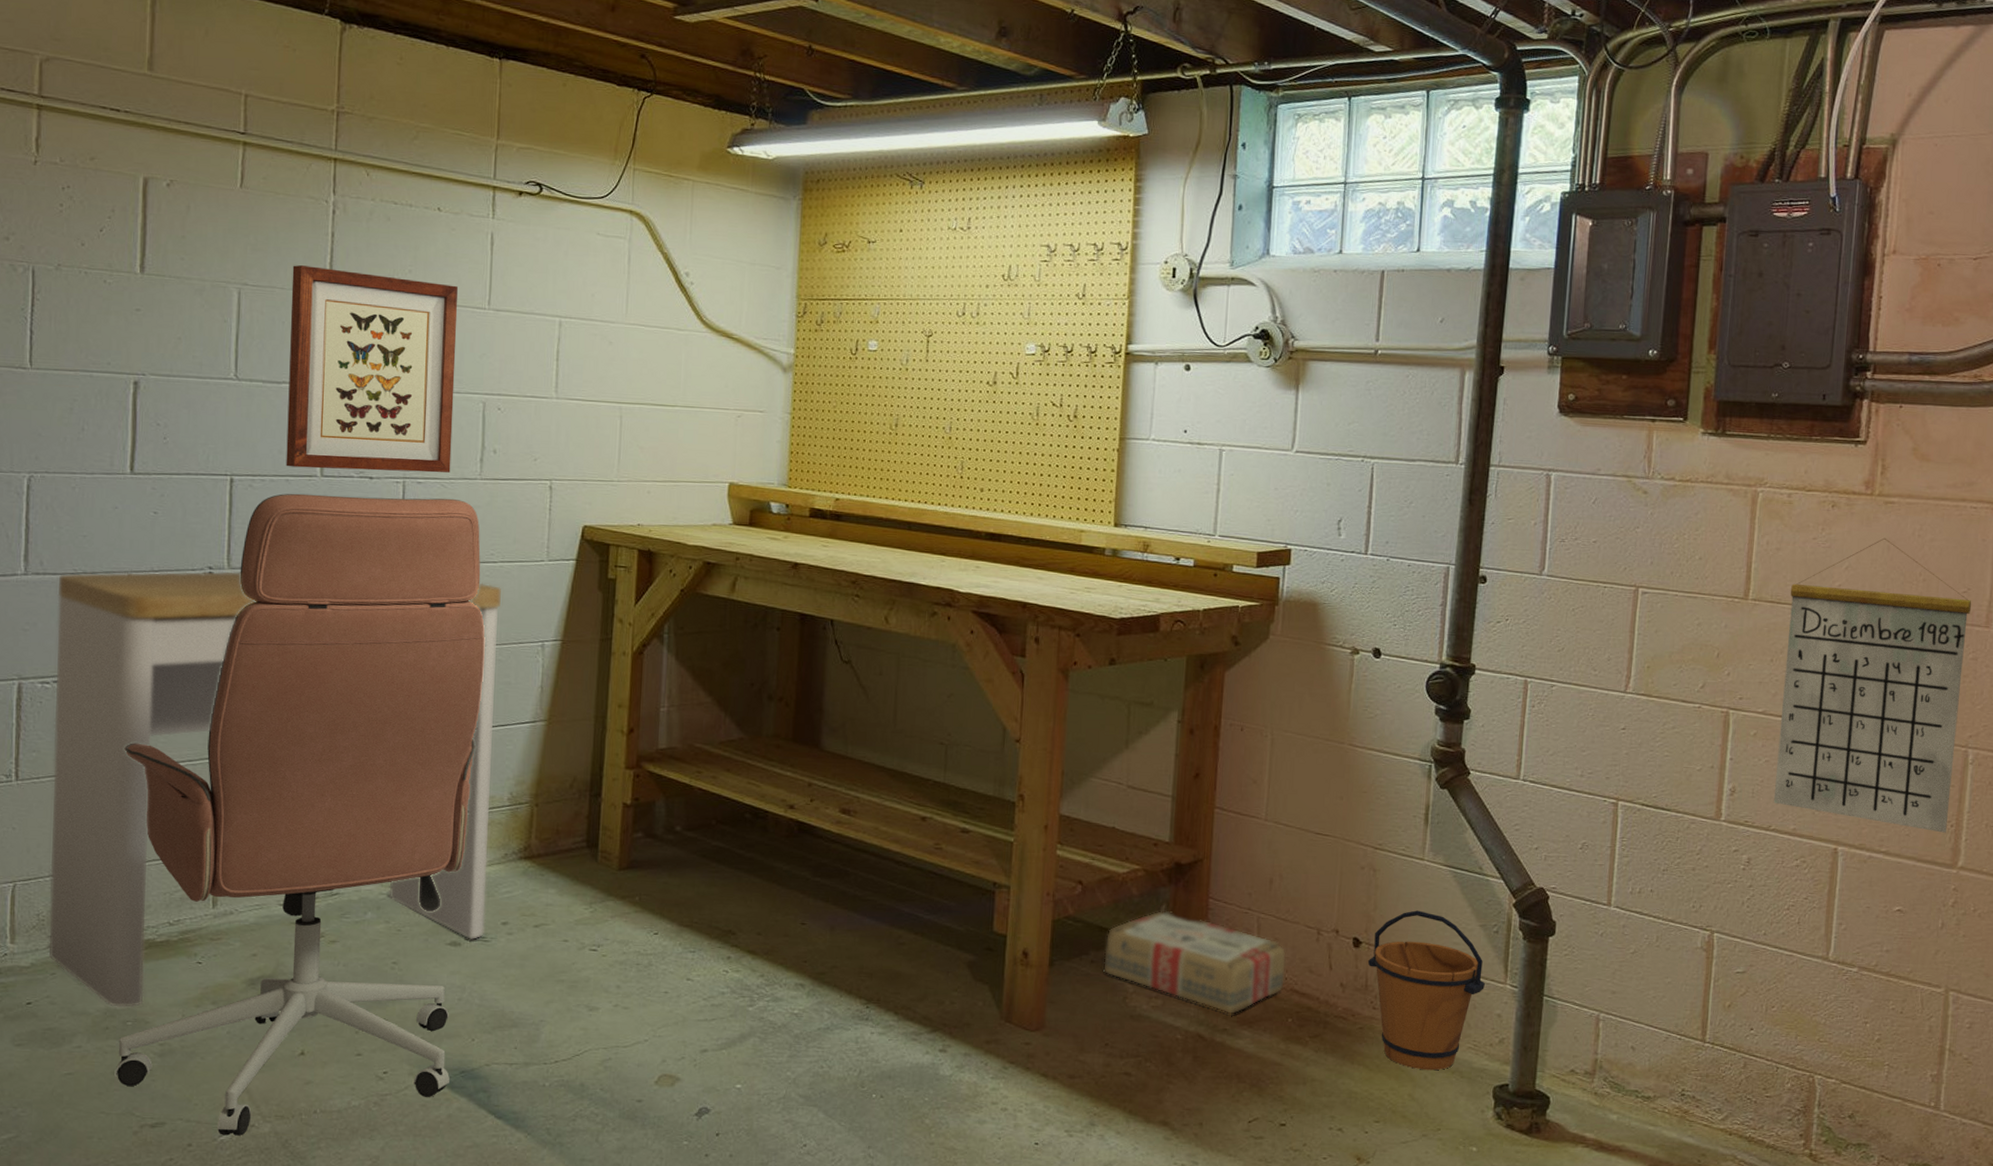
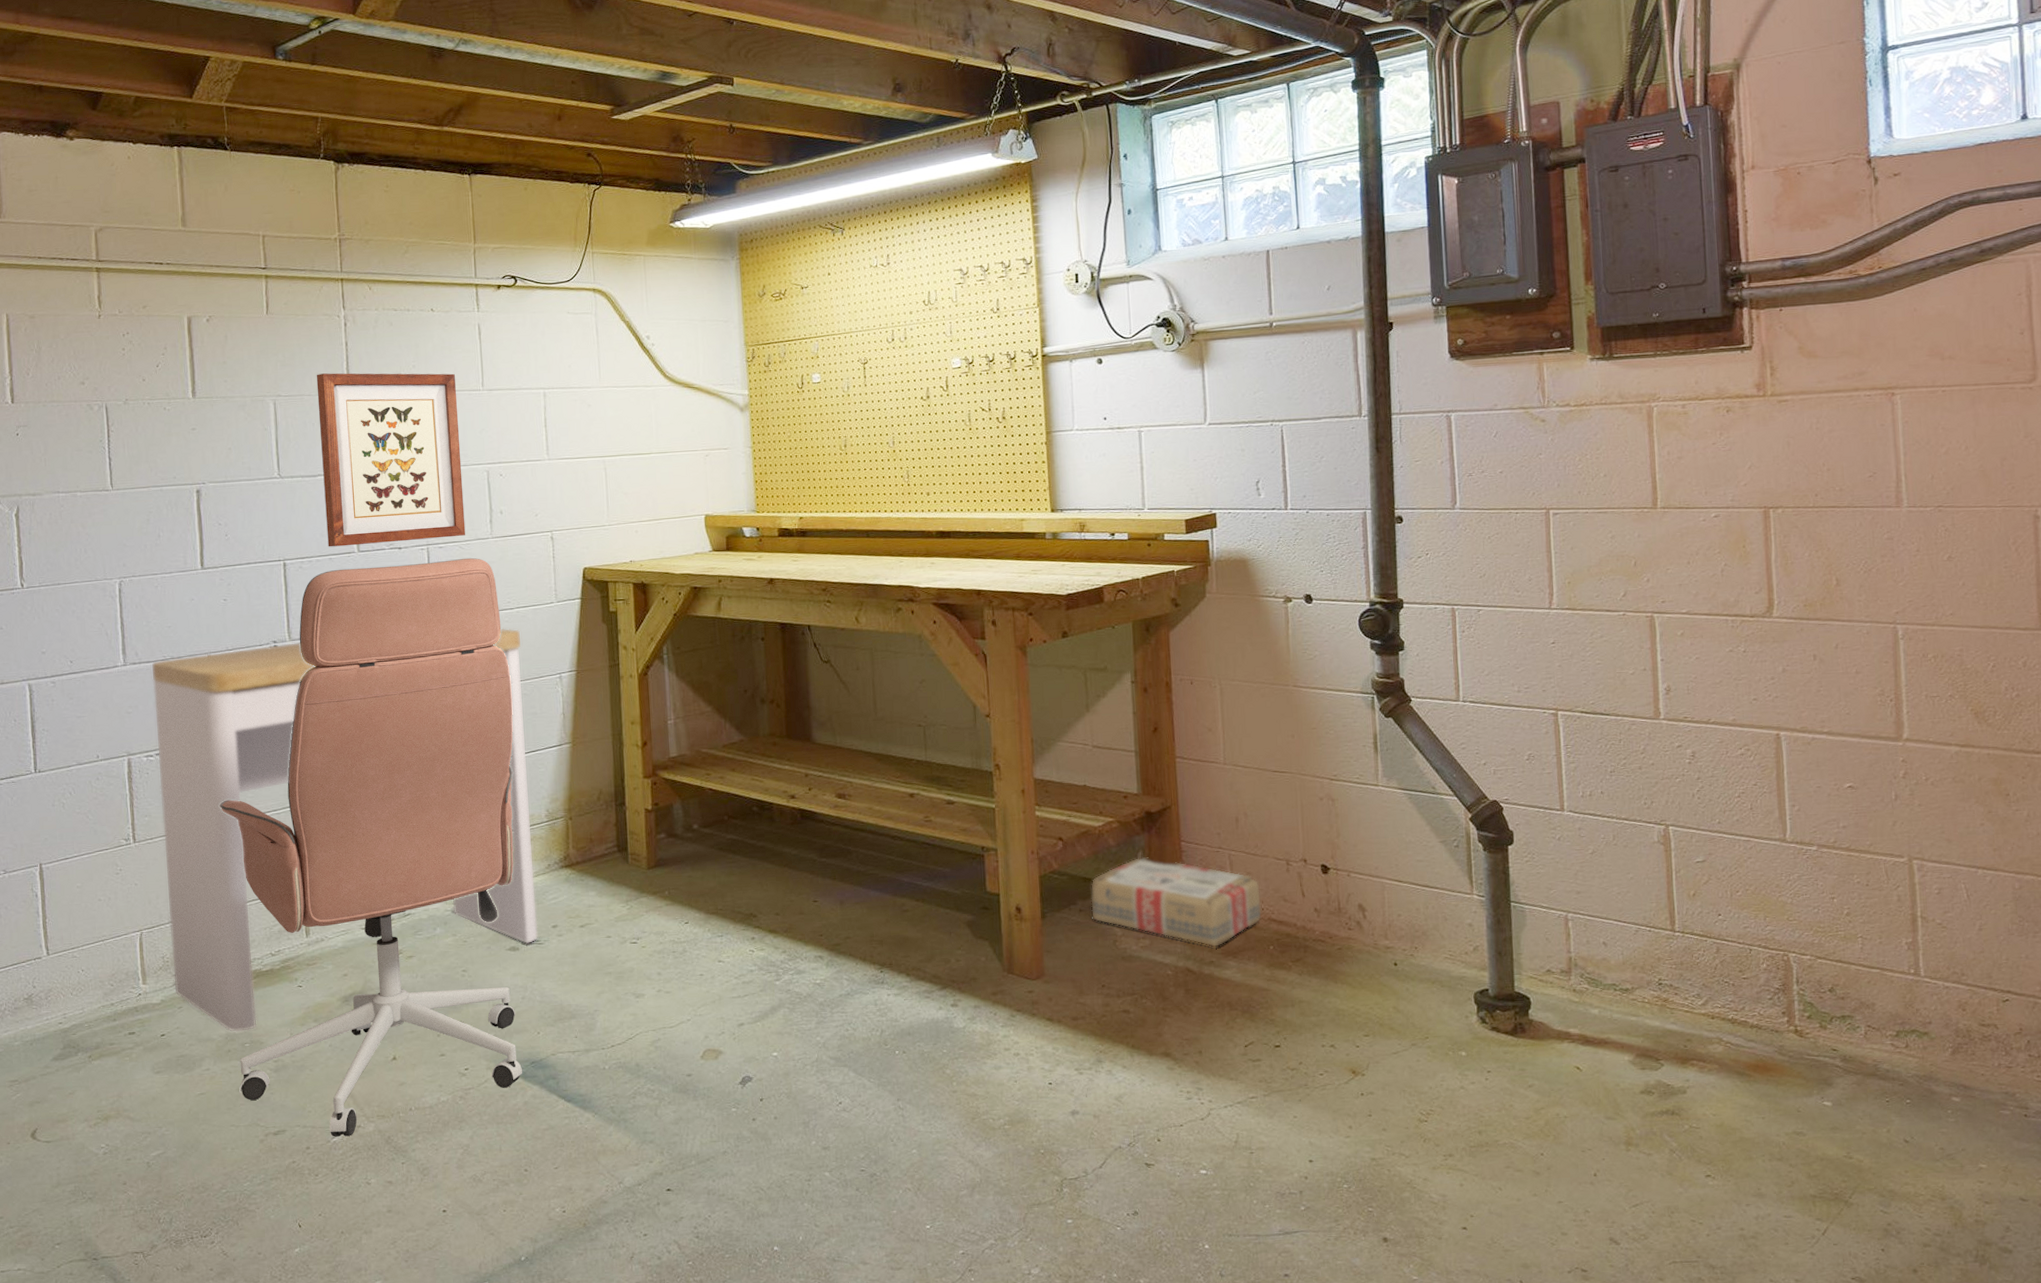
bucket: present [1368,910,1486,1071] -> none [1338,833,1453,983]
calendar: present [1773,537,1972,833] -> none [1697,434,1887,708]

